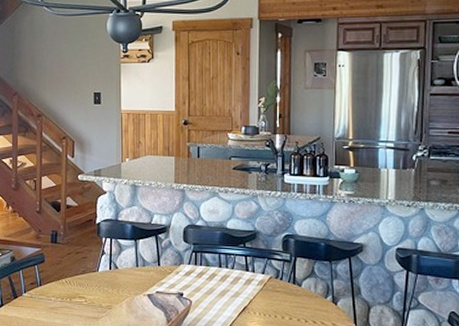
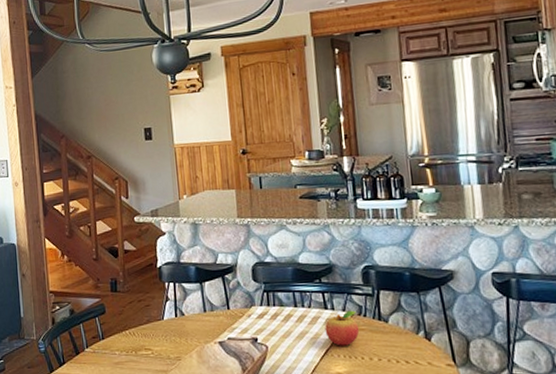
fruit: none [245,273,275,305] -> present [325,310,360,346]

